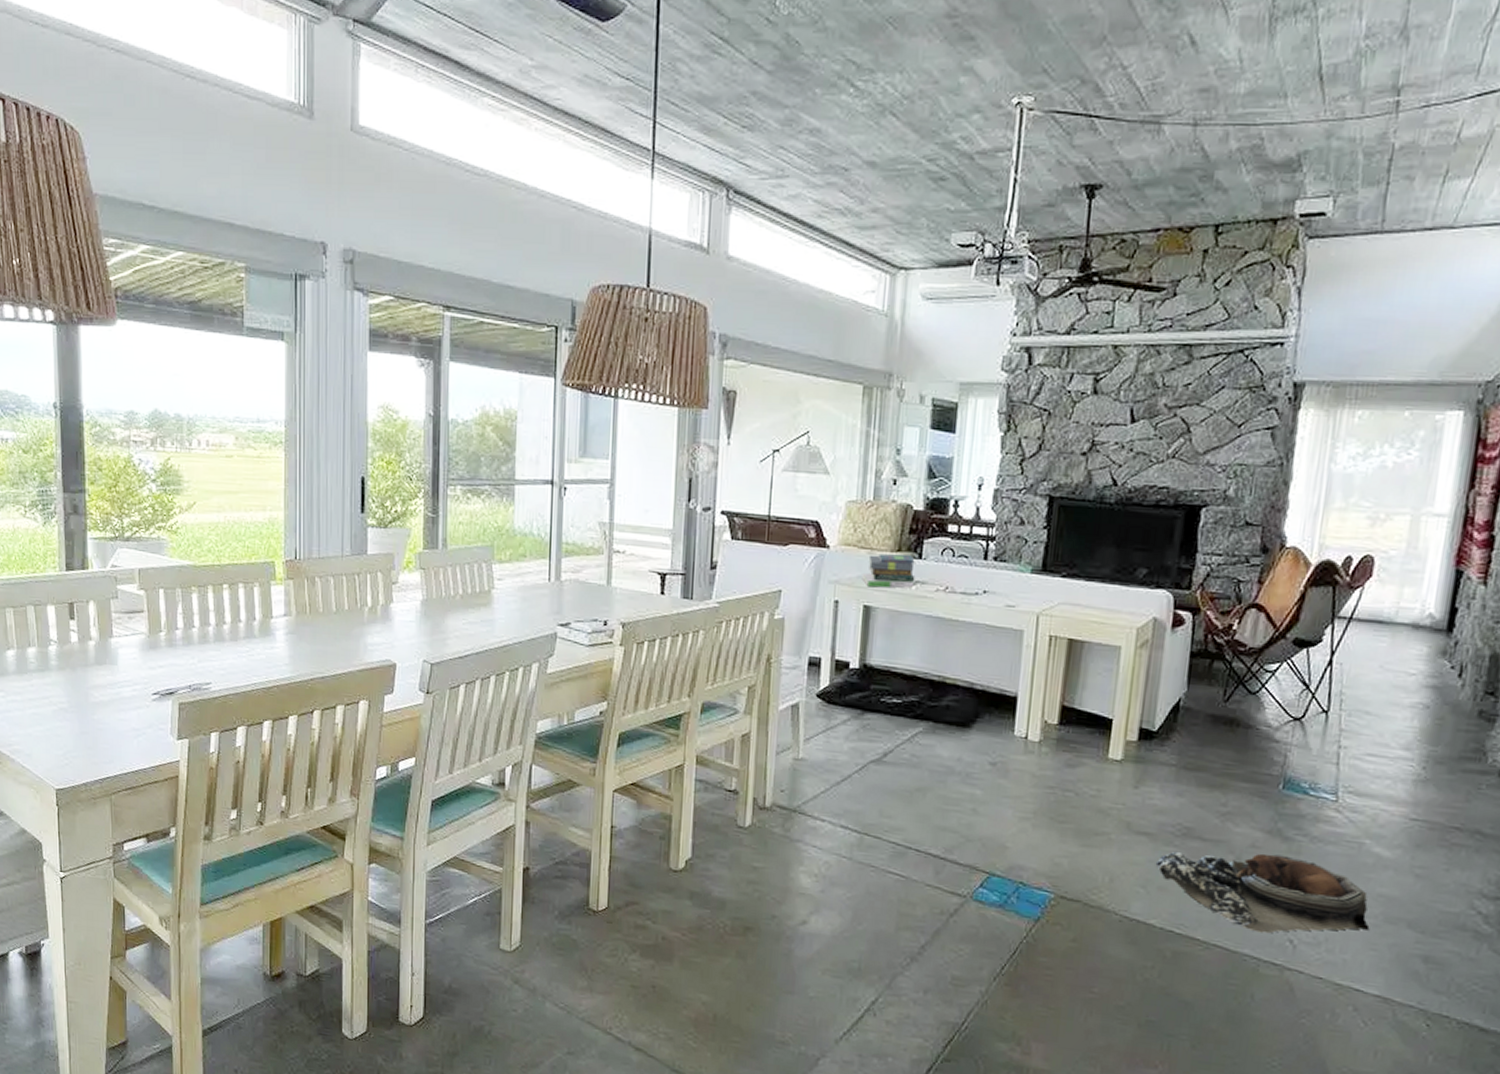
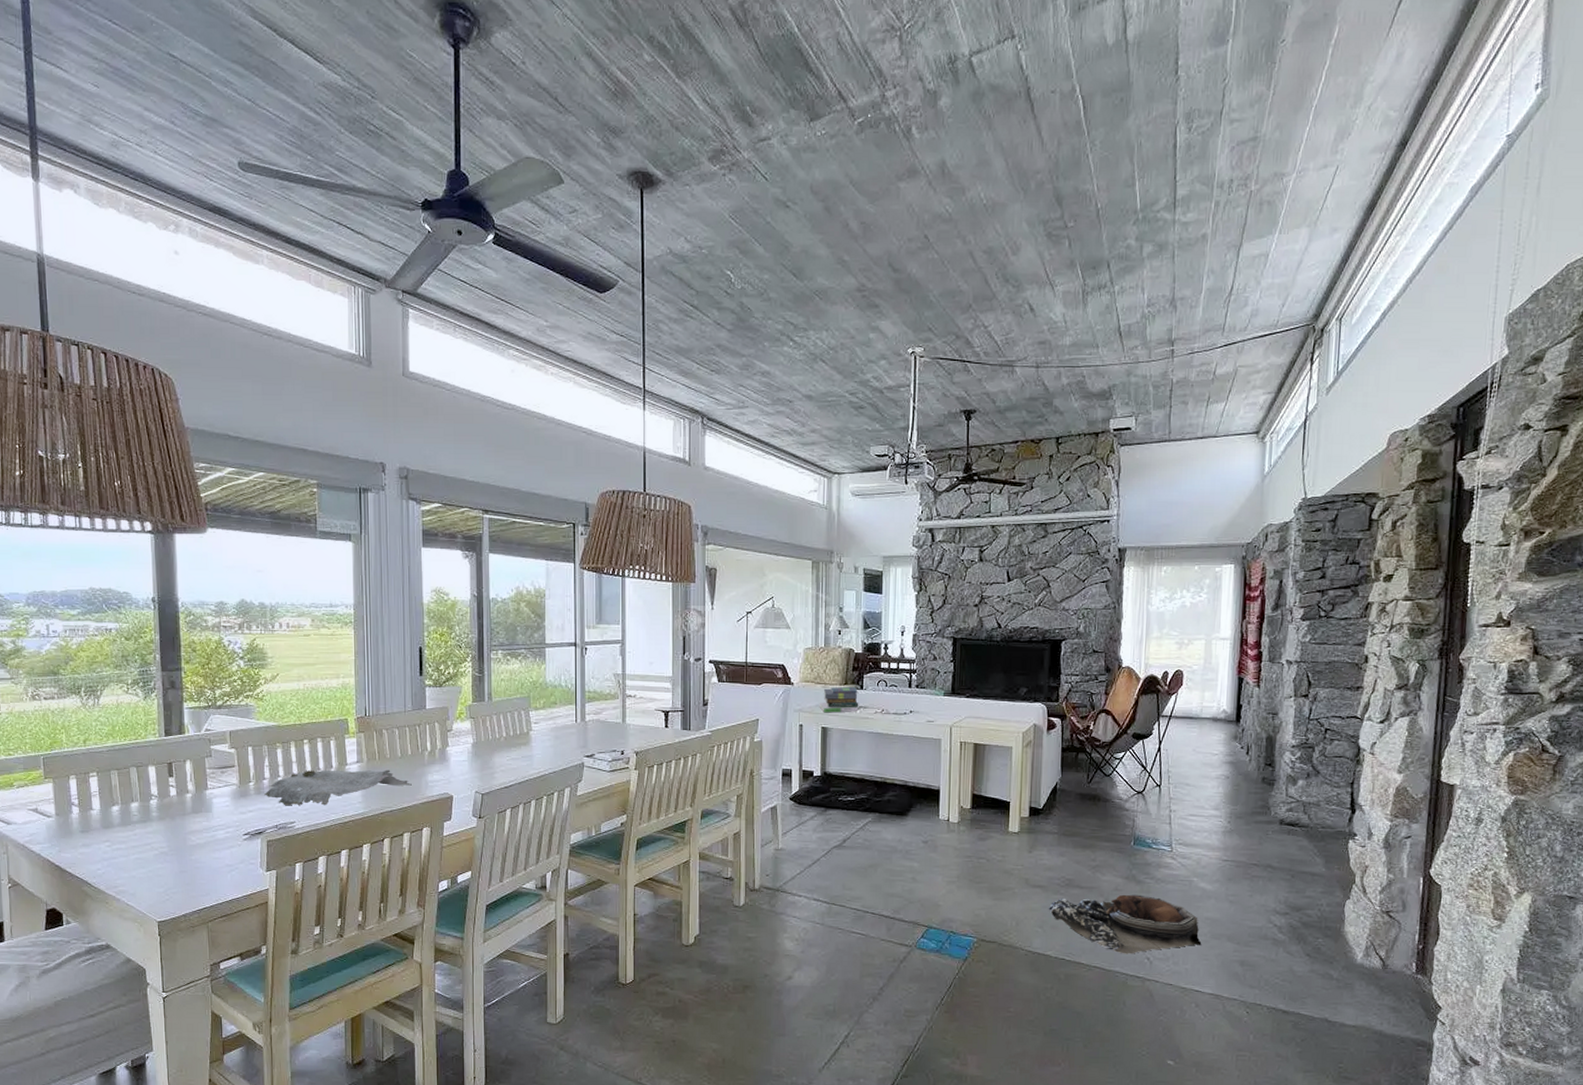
napkin: none [177,619,348,666] -> present [264,768,412,806]

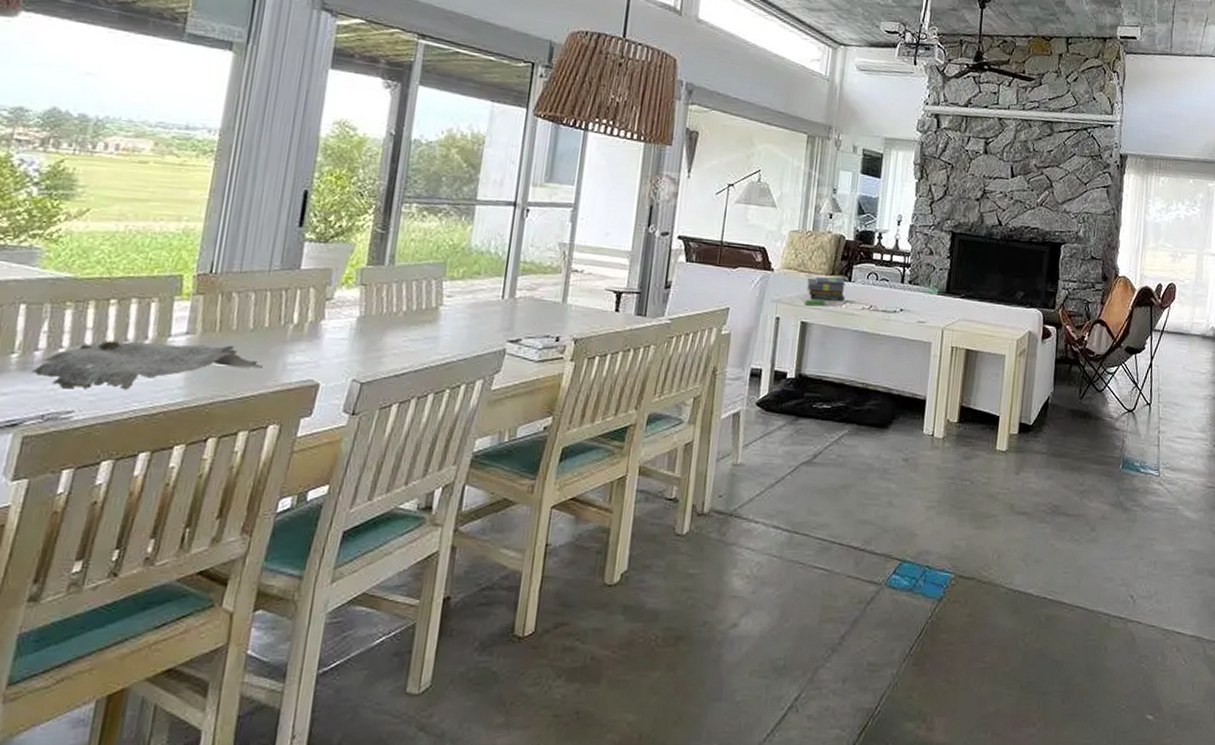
dog bed: present [1048,894,1202,954] -> none [1032,523,1185,592]

